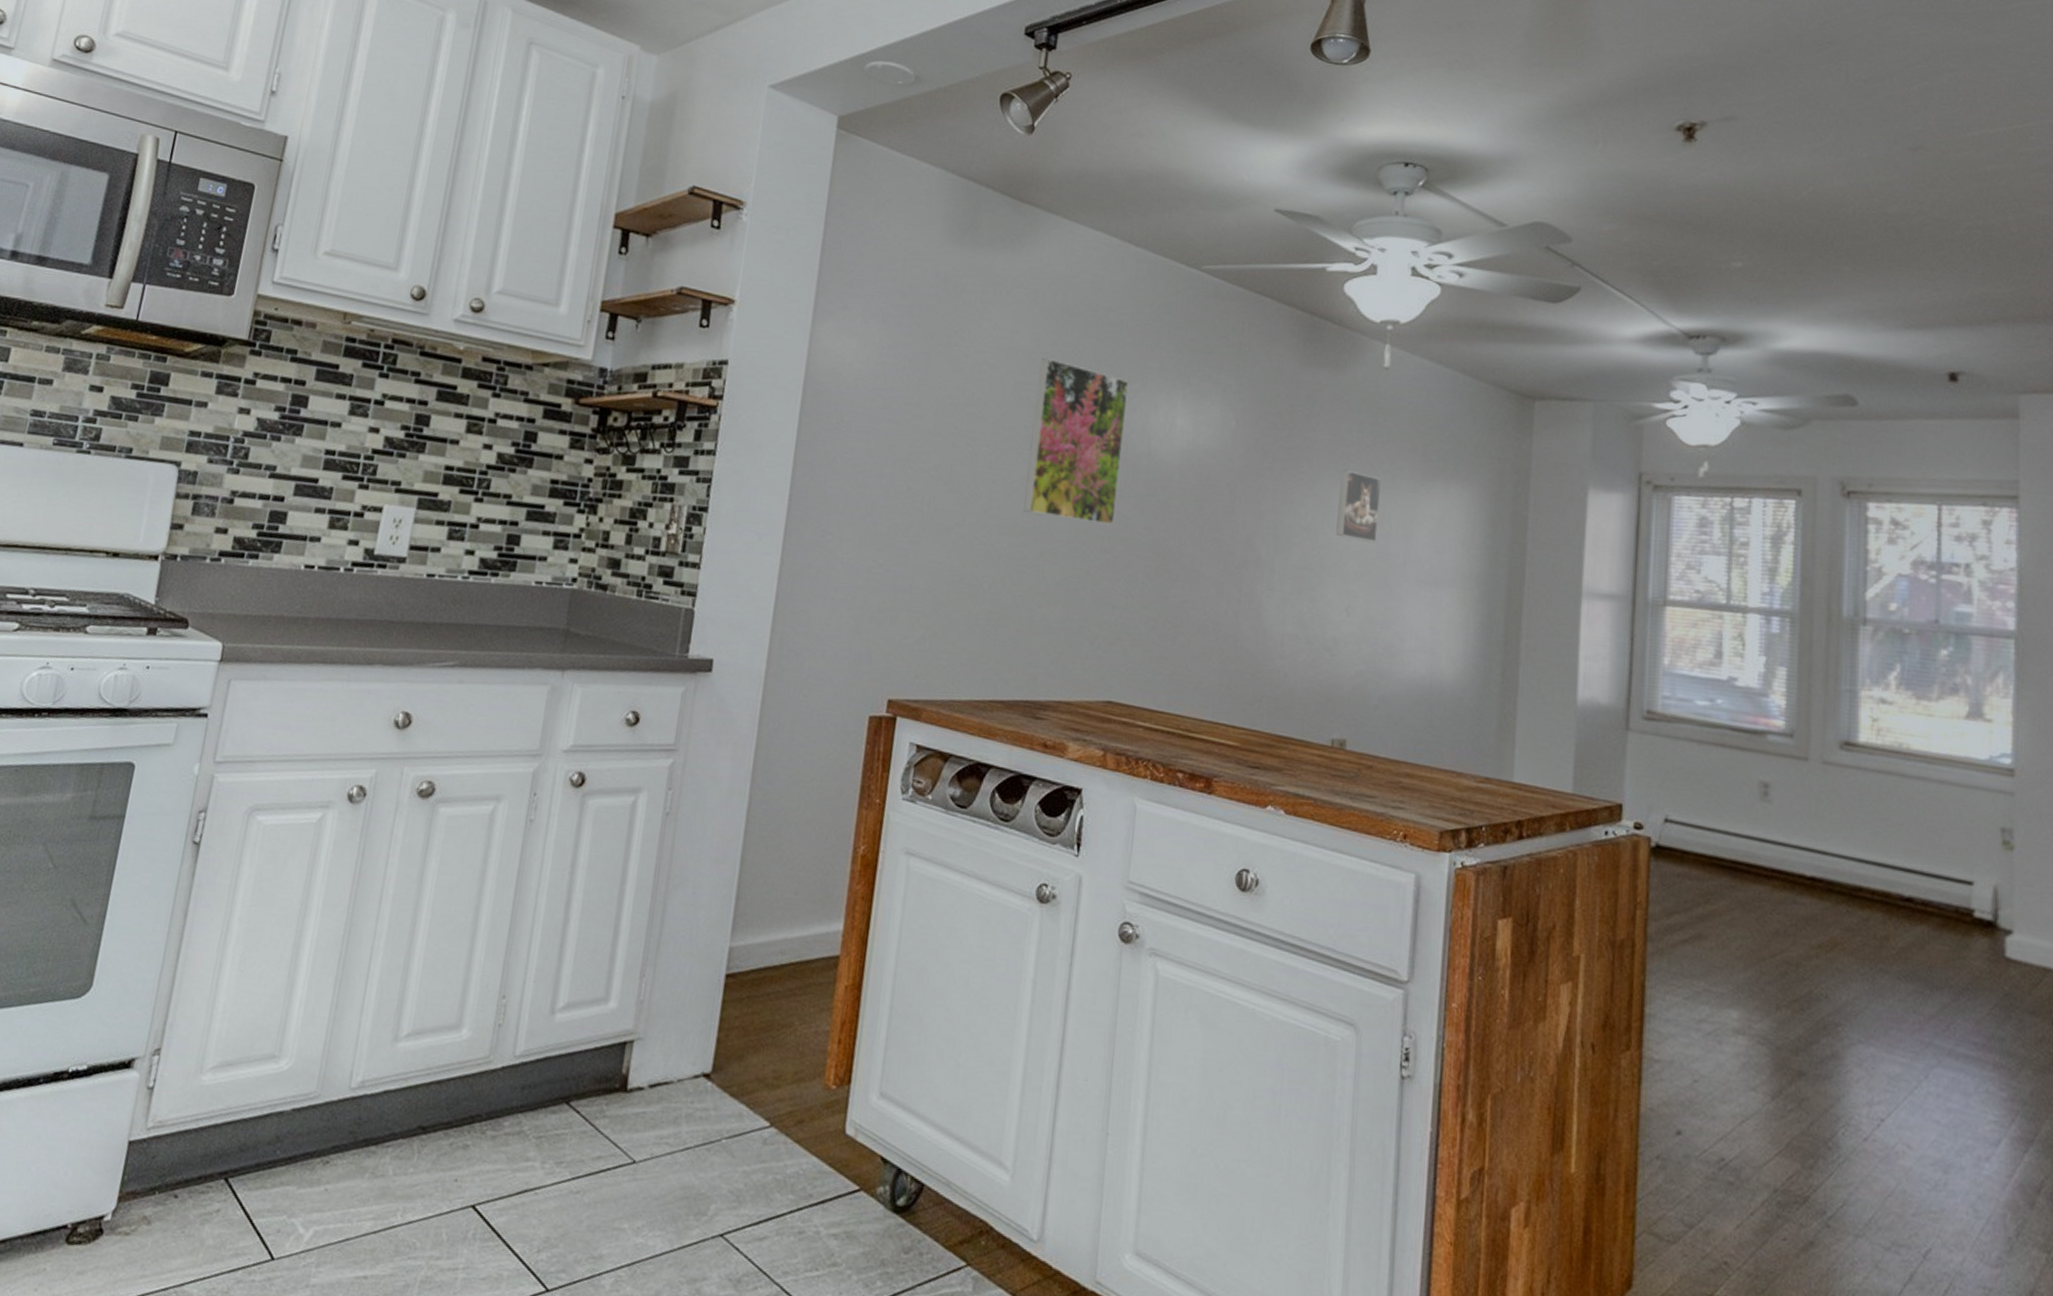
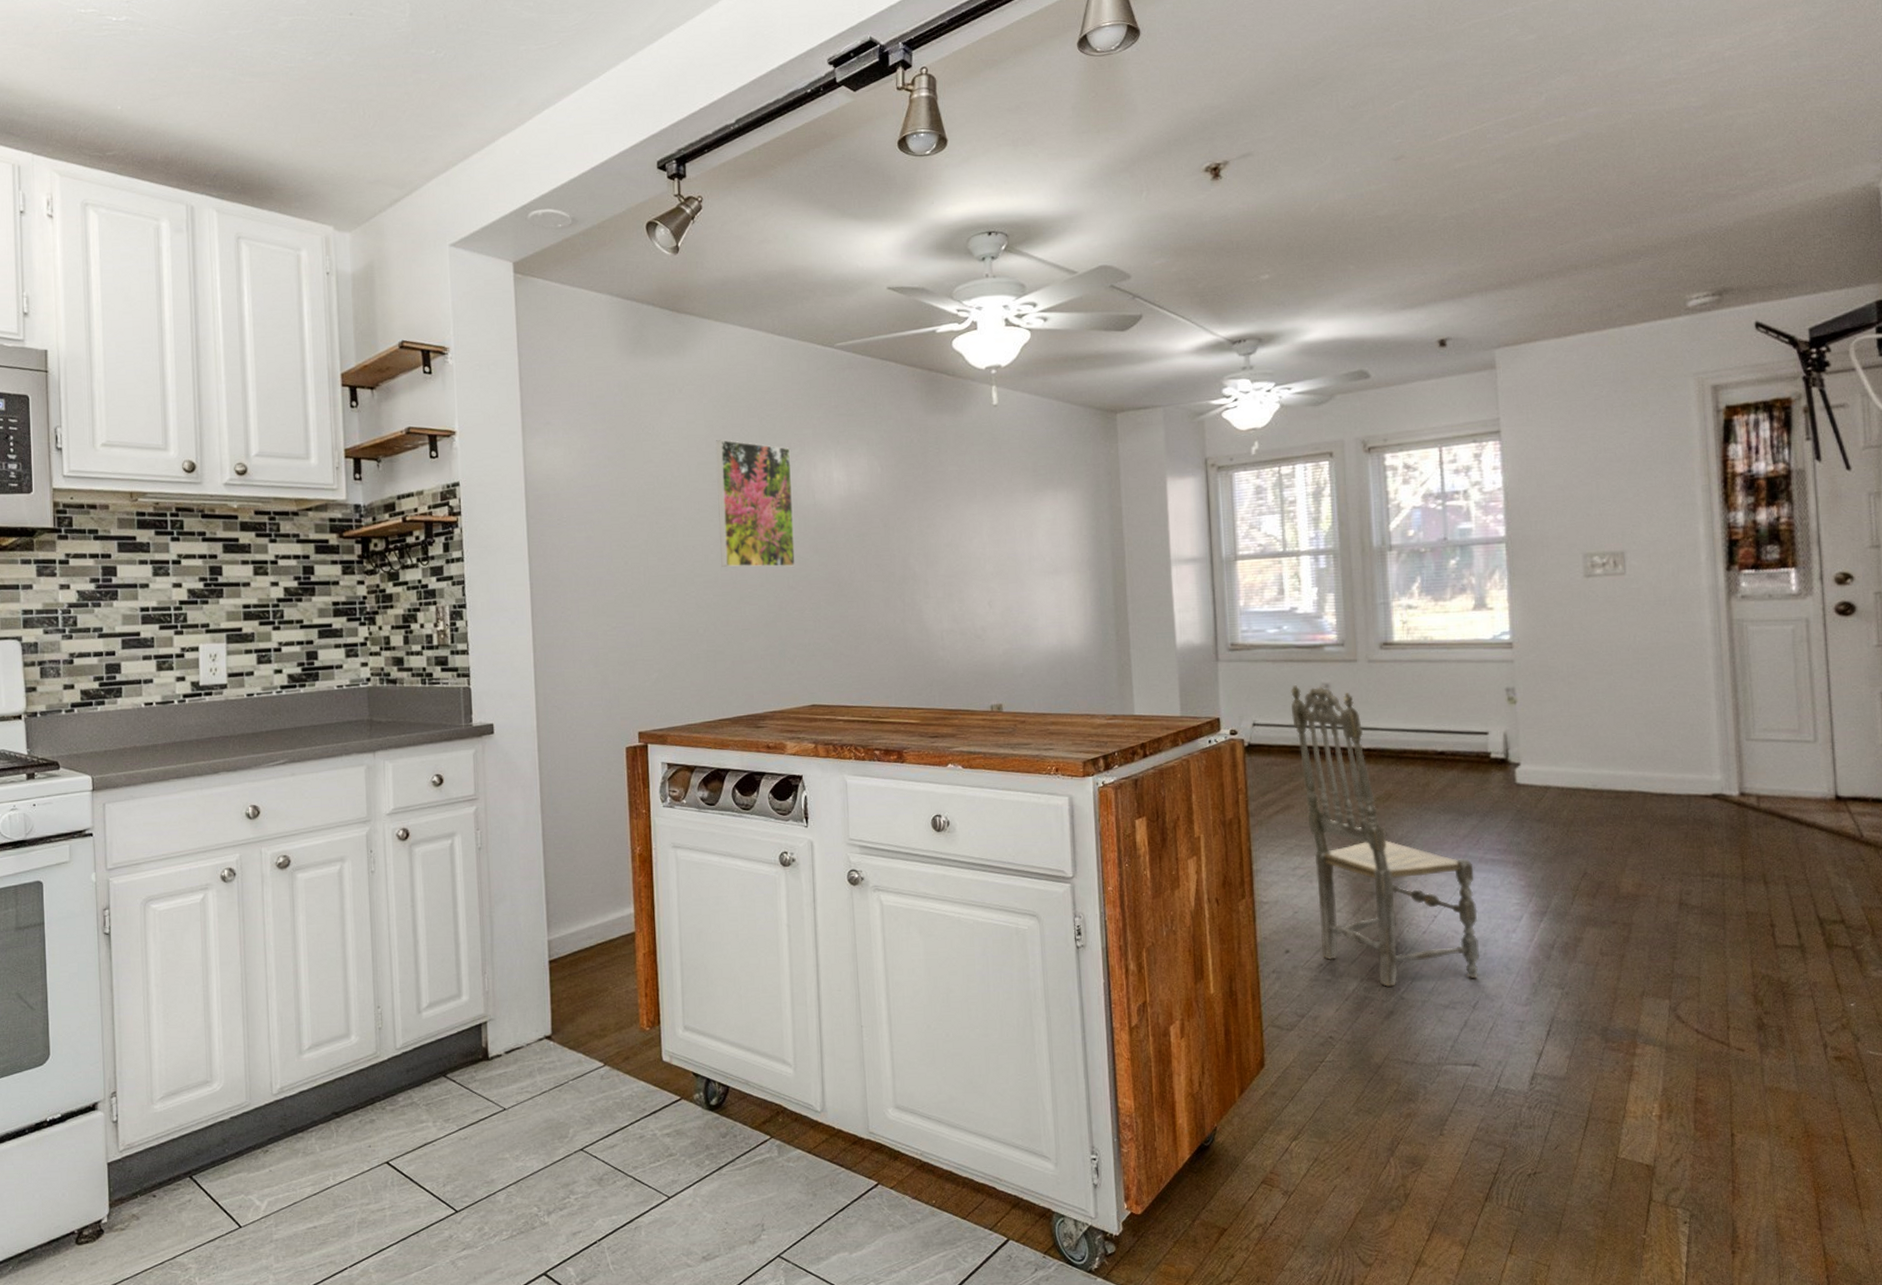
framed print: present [1336,469,1381,542] -> none [970,492,1005,548]
chair: none [1715,777,1940,1217] -> present [1291,685,1479,987]

